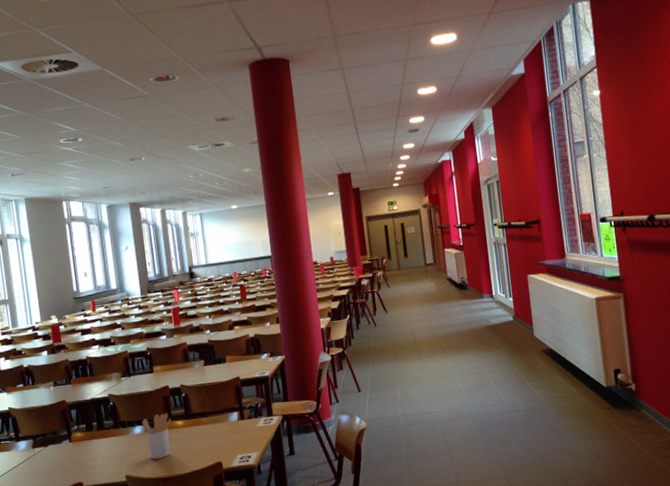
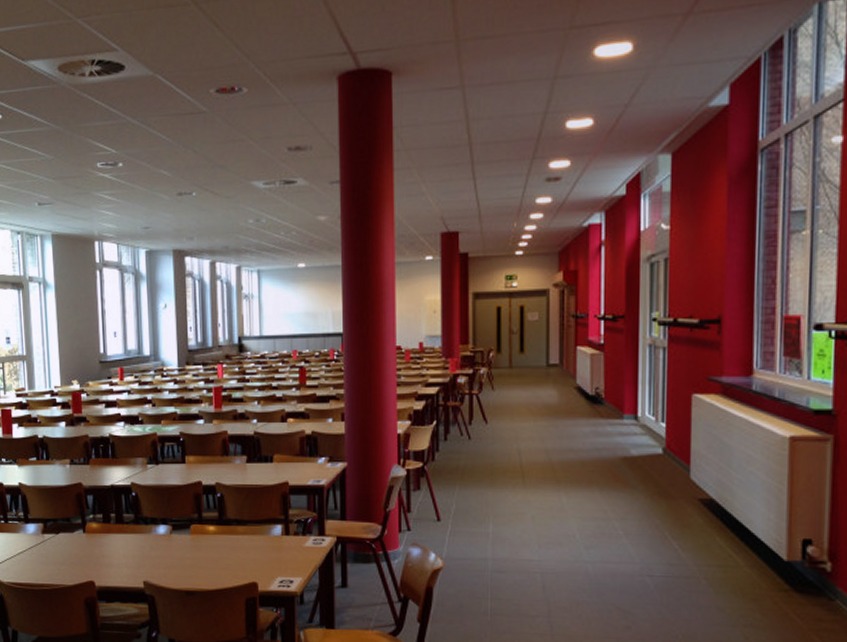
utensil holder: present [141,413,172,459] -> none [167,513,203,568]

